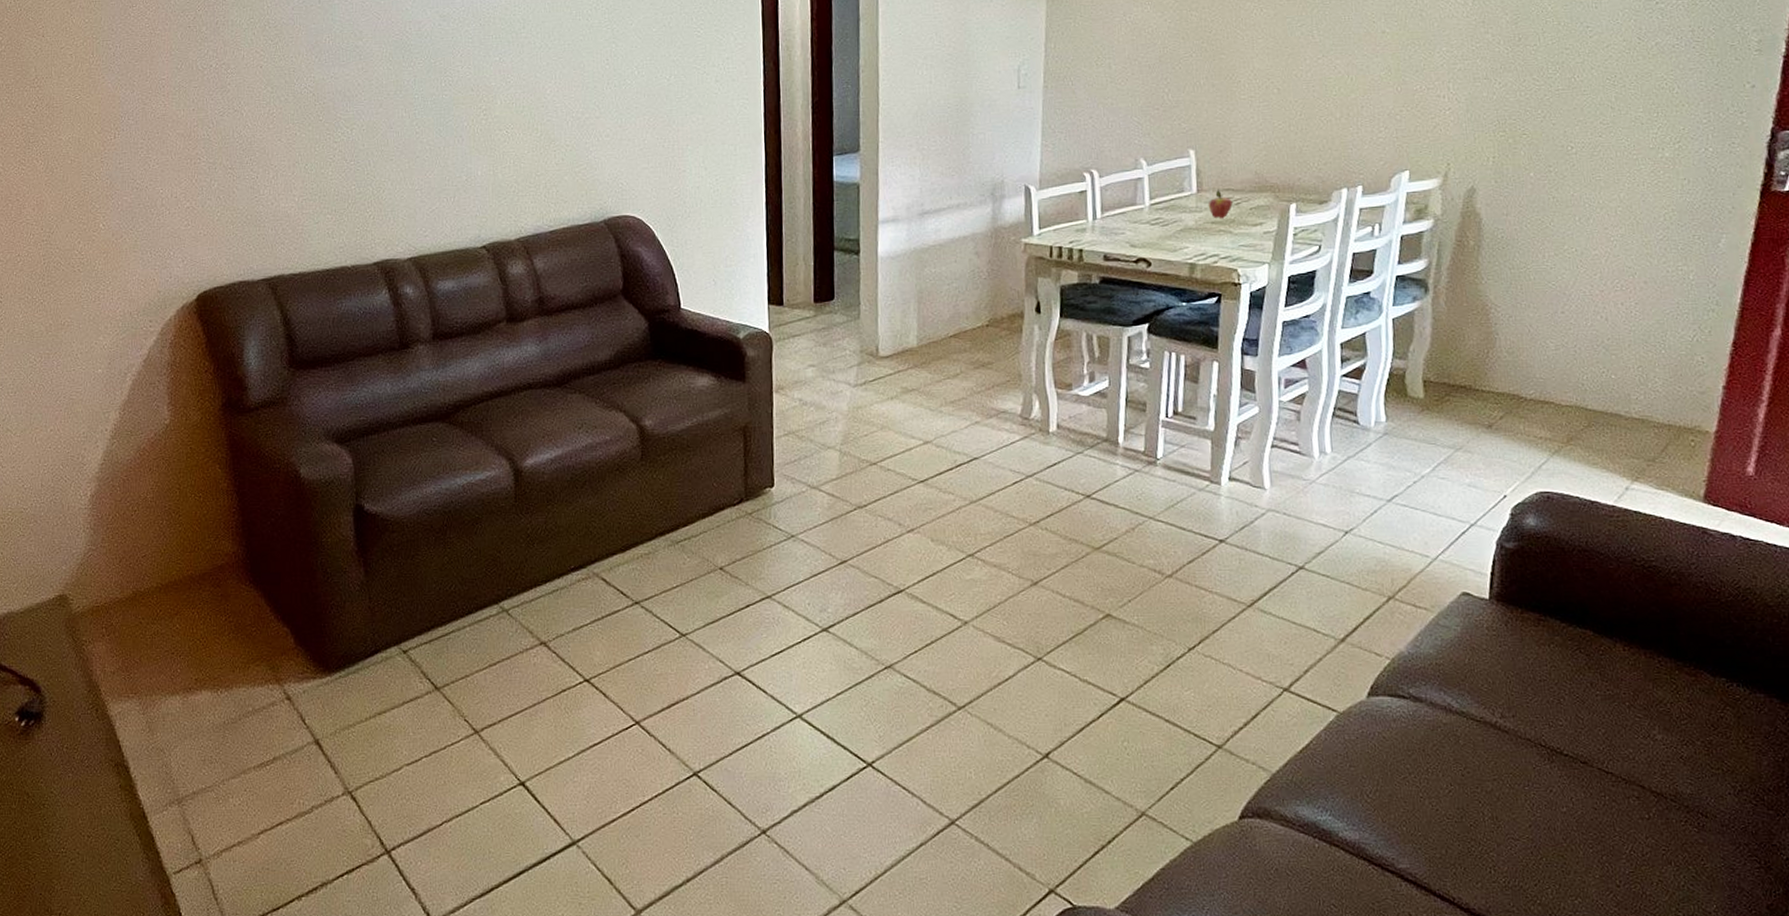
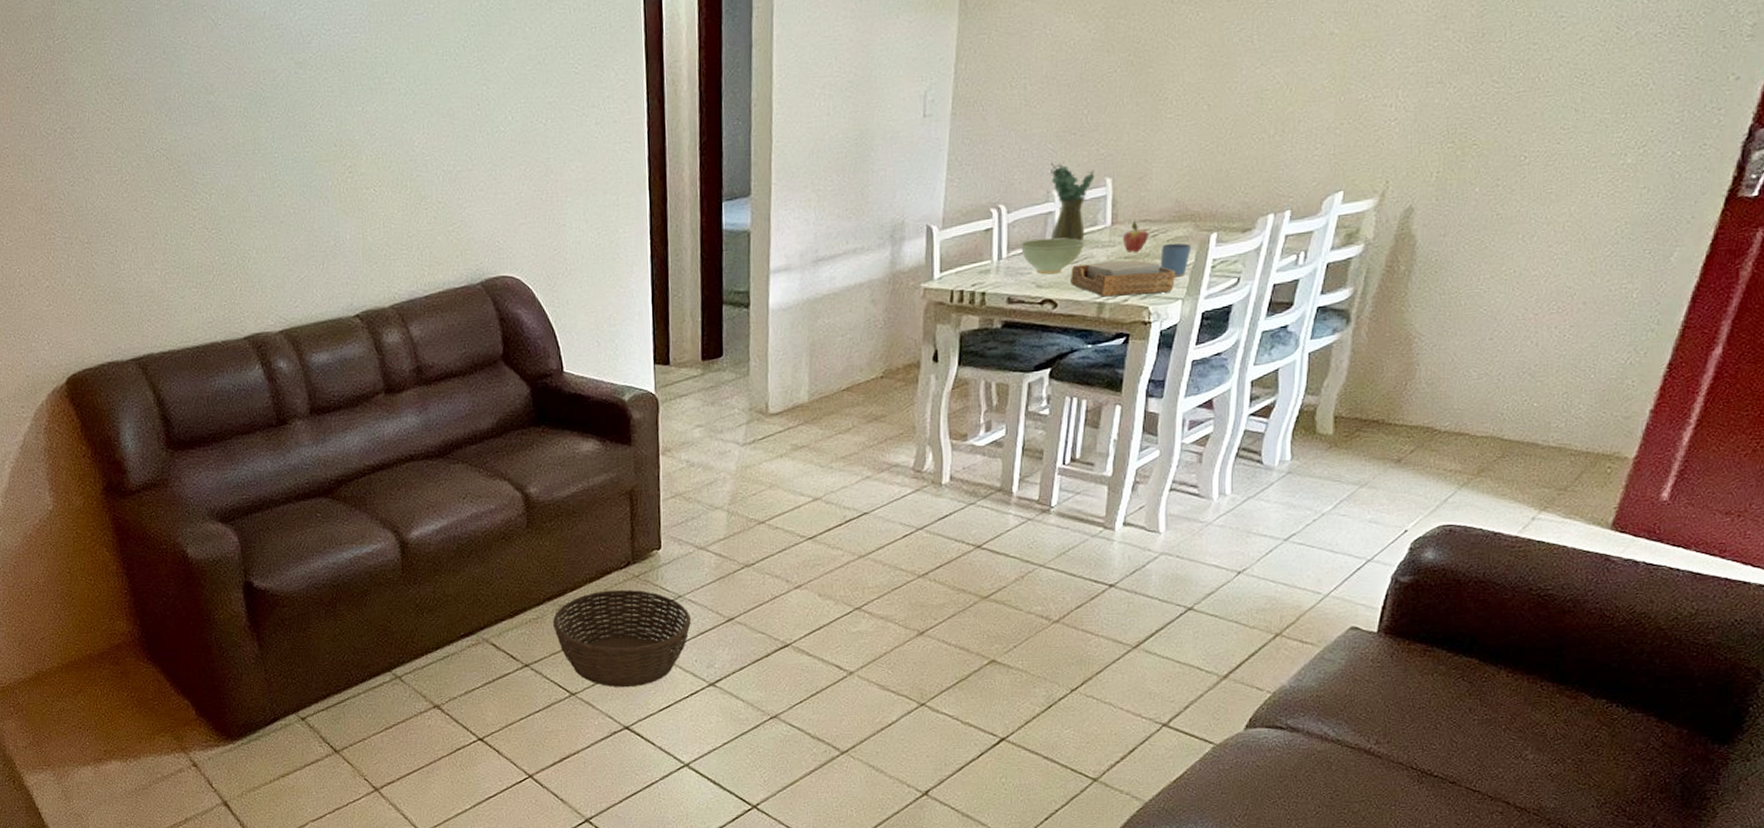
basket: none [665,527,804,630] -> present [553,589,691,688]
bowl: none [1113,202,1174,235] -> present [1021,238,1085,275]
vase: none [1136,133,1179,207] -> present [1049,162,1095,242]
napkin holder: none [1162,224,1261,259] -> present [1071,259,1175,297]
mug: none [1245,211,1274,243] -> present [1160,243,1192,277]

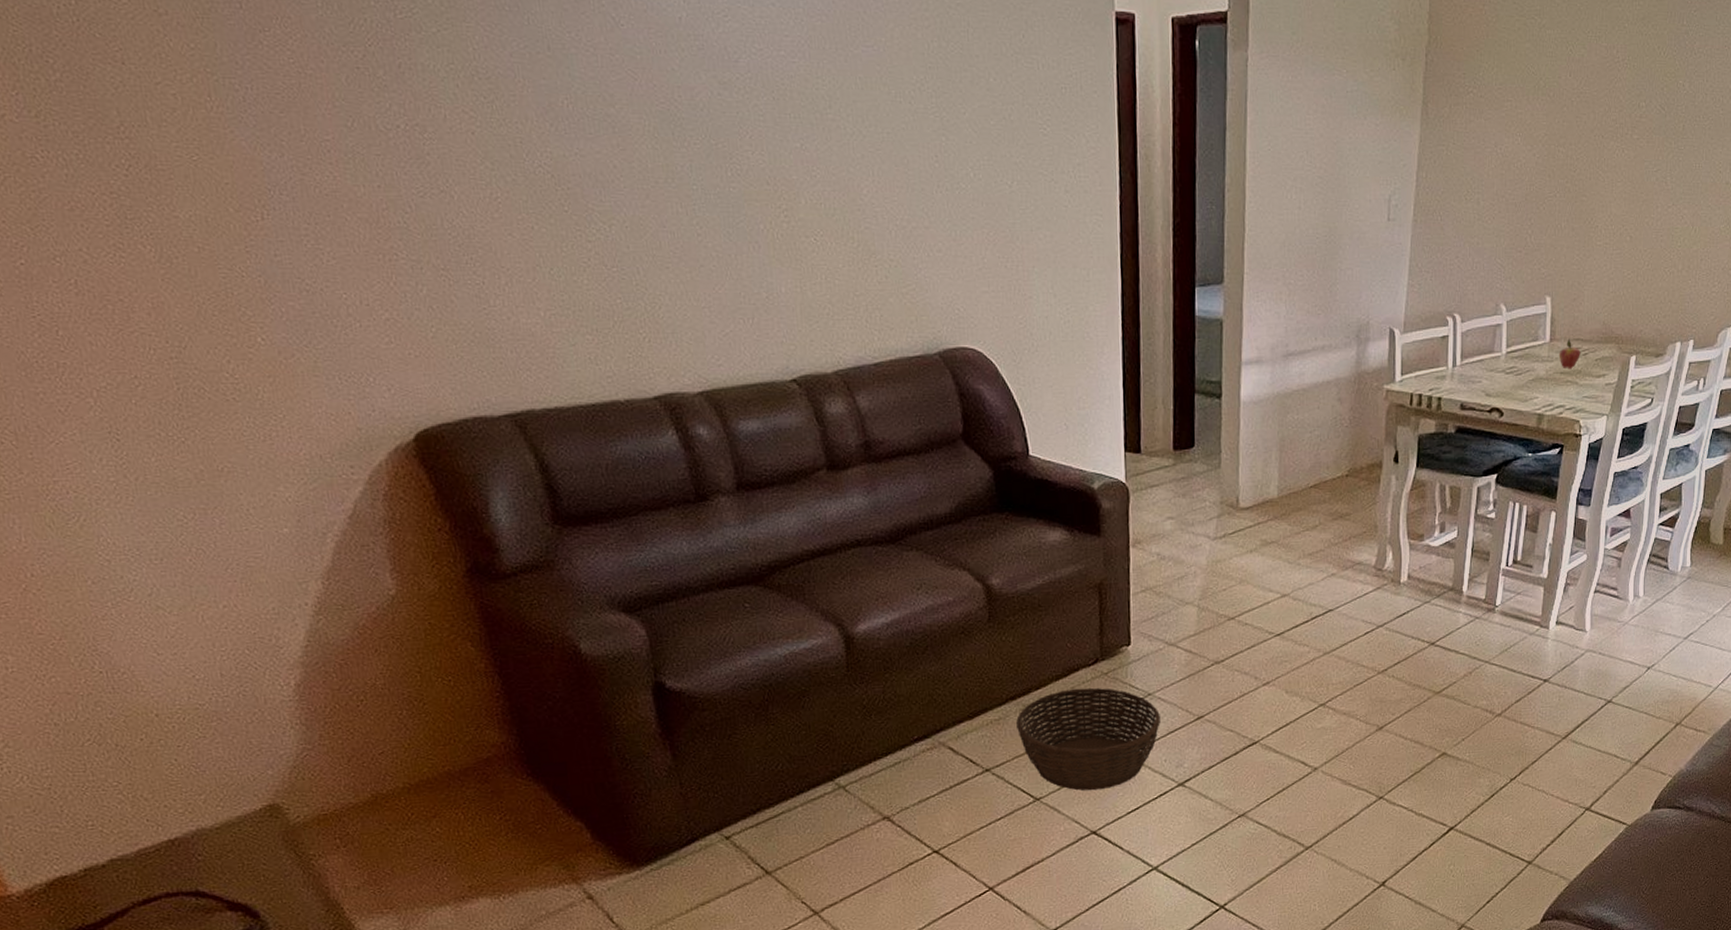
bowl: present [1021,238,1085,275] -> none [1473,350,1528,384]
vase: present [1049,162,1095,242] -> none [1498,276,1537,355]
napkin holder: present [1071,259,1175,297] -> none [1515,375,1602,409]
mug: present [1160,243,1192,277] -> none [1590,362,1615,394]

